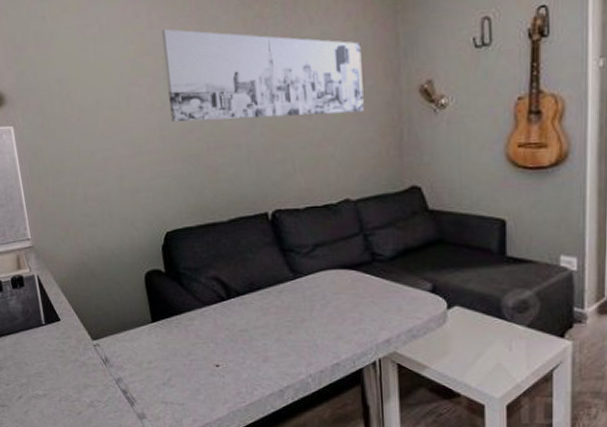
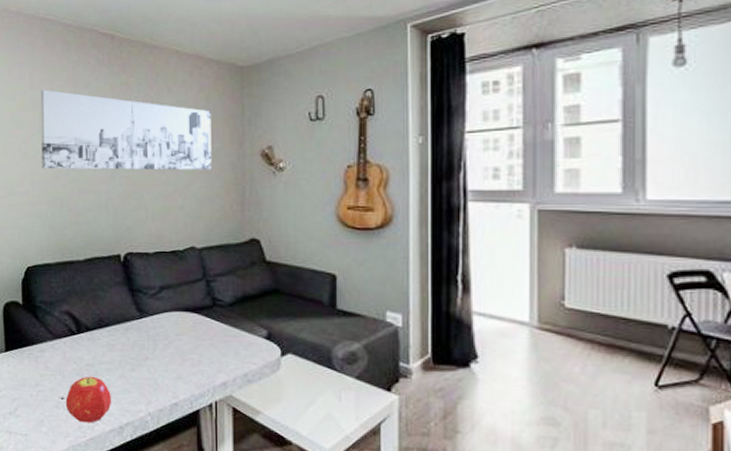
fruit: none [220,341,270,389] -> present [65,376,112,423]

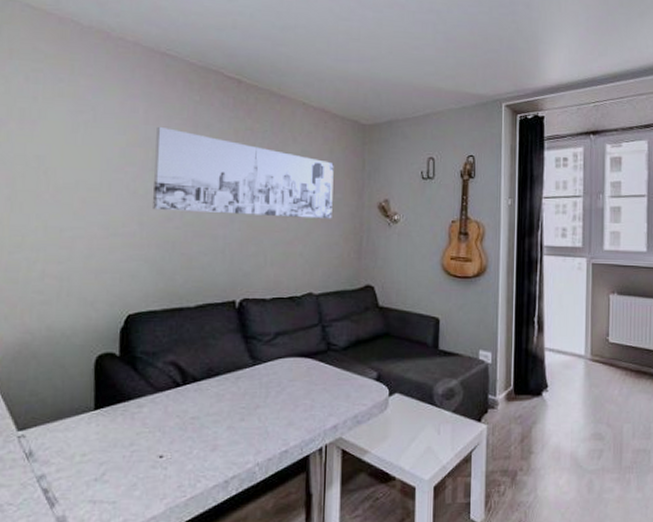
fruit: present [65,376,112,423] -> none [164,430,218,481]

